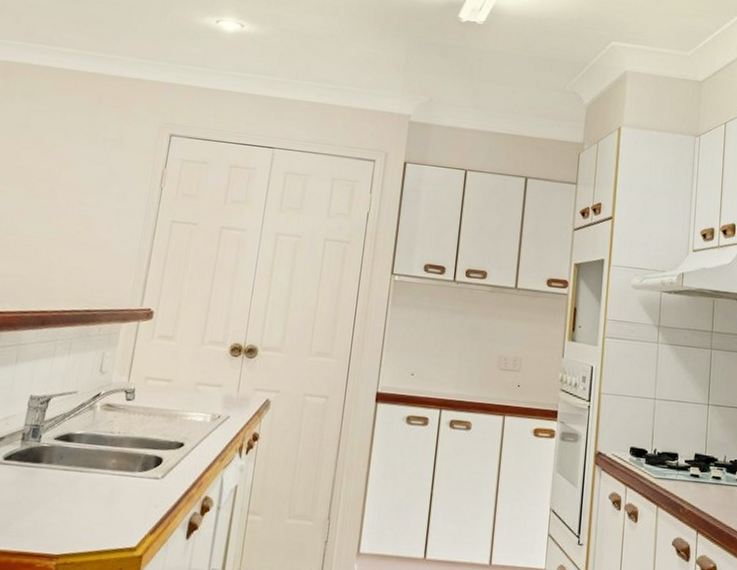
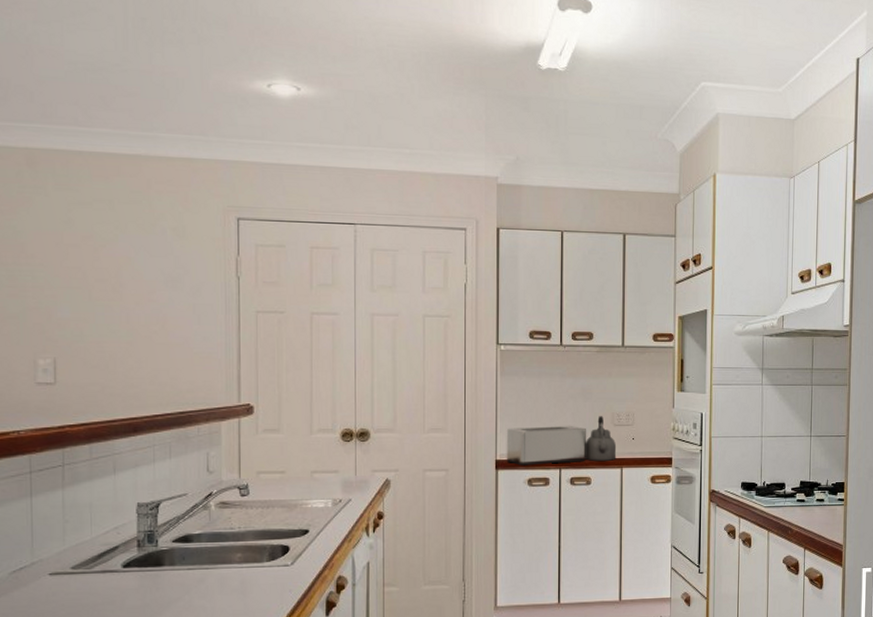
toaster: none [387,360,471,405] -> present [506,425,586,467]
kettle: none [467,358,501,408] -> present [584,416,617,462]

